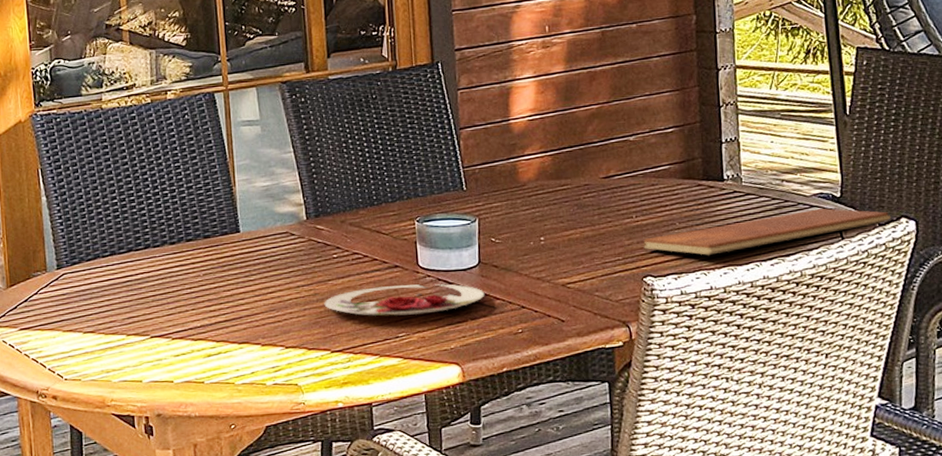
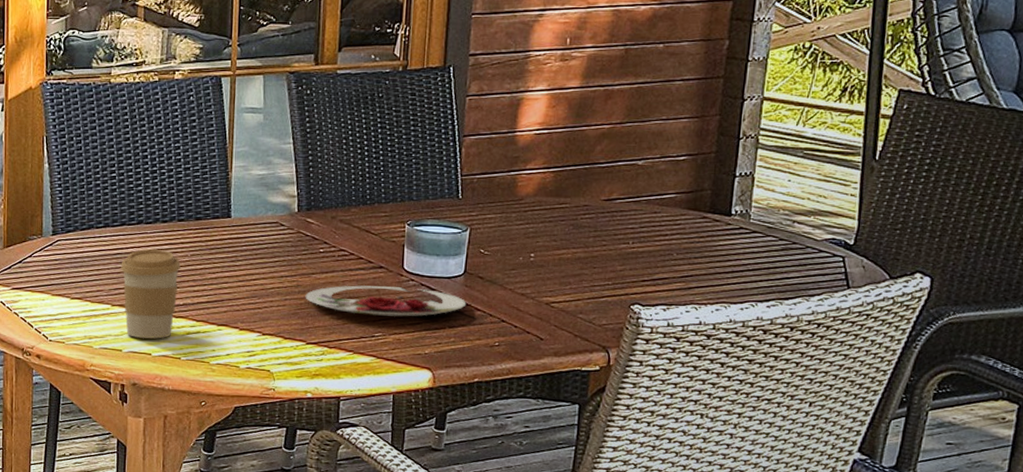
coffee cup: none [132,272,194,366] -> present [121,249,181,339]
chopping board: present [643,208,890,255] -> none [636,254,904,290]

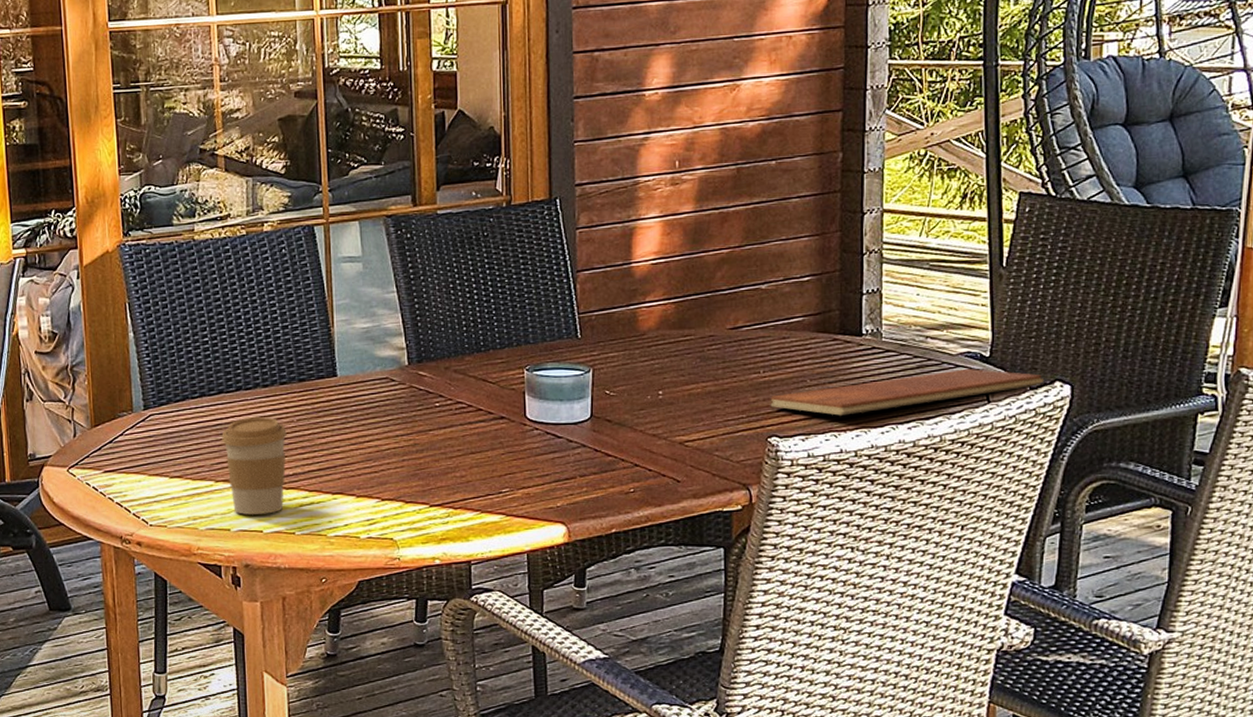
plate: present [305,285,467,317] -> none [424,437,596,470]
chopping board: none [636,254,904,290] -> present [770,368,1043,416]

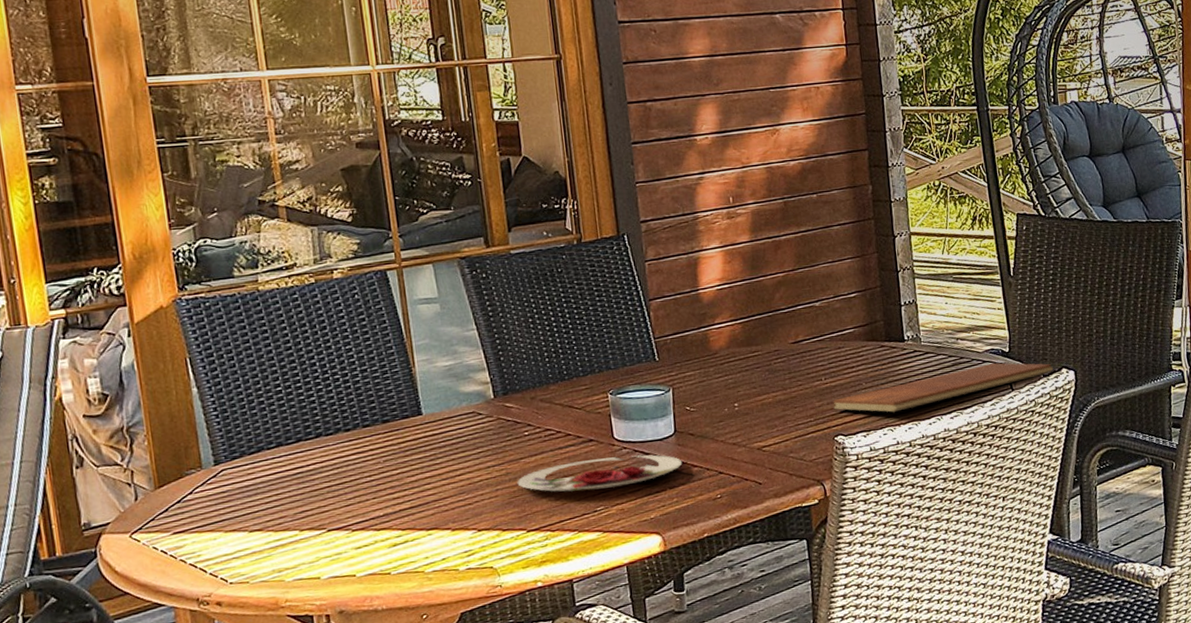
coffee cup: present [222,417,287,515] -> none [303,460,376,561]
plate: none [424,437,596,470] -> present [517,455,683,492]

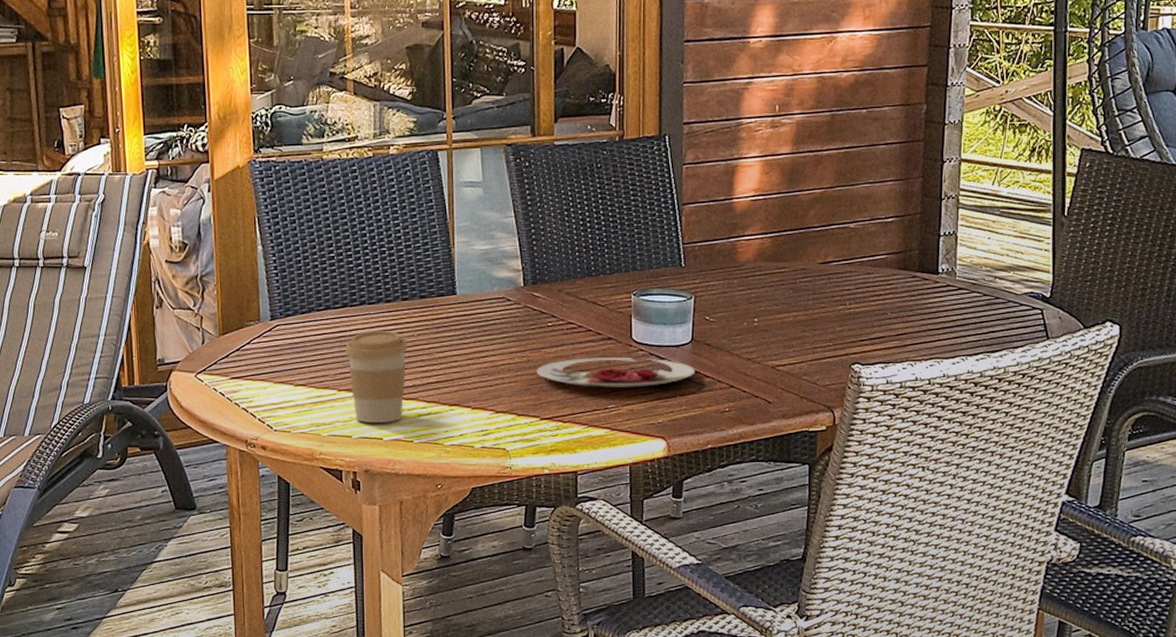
coffee cup: none [303,460,376,561] -> present [345,331,407,423]
chopping board: present [833,362,1053,412] -> none [854,307,1096,347]

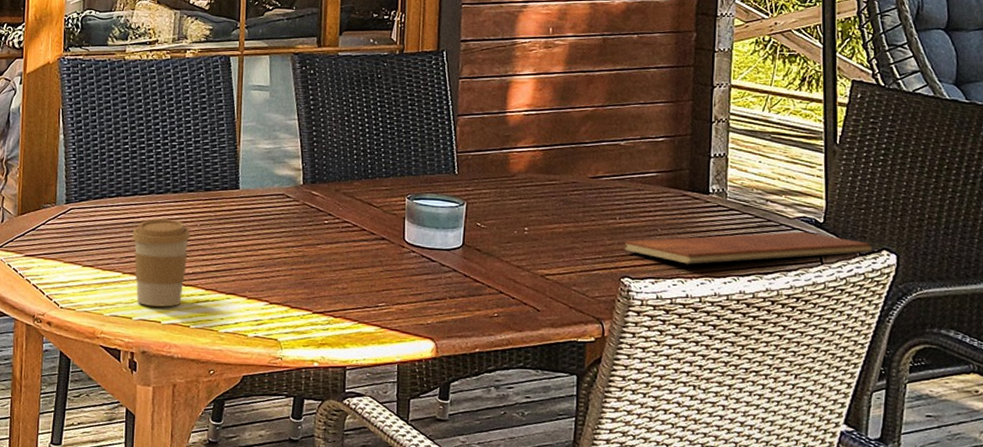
plate: present [536,358,696,387] -> none [311,256,466,288]
chopping board: none [854,307,1096,347] -> present [624,231,872,264]

